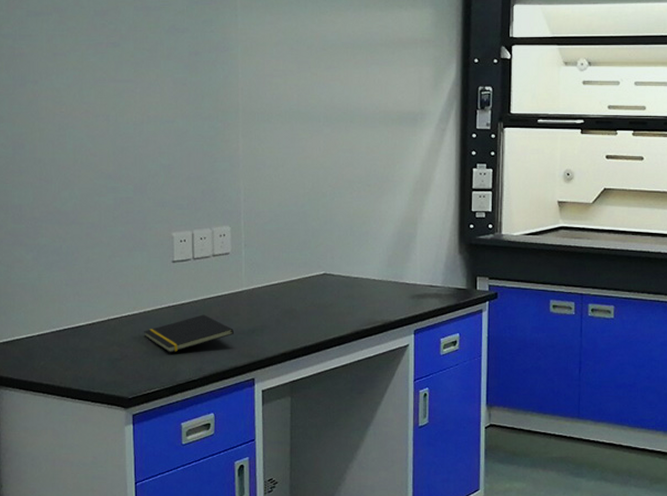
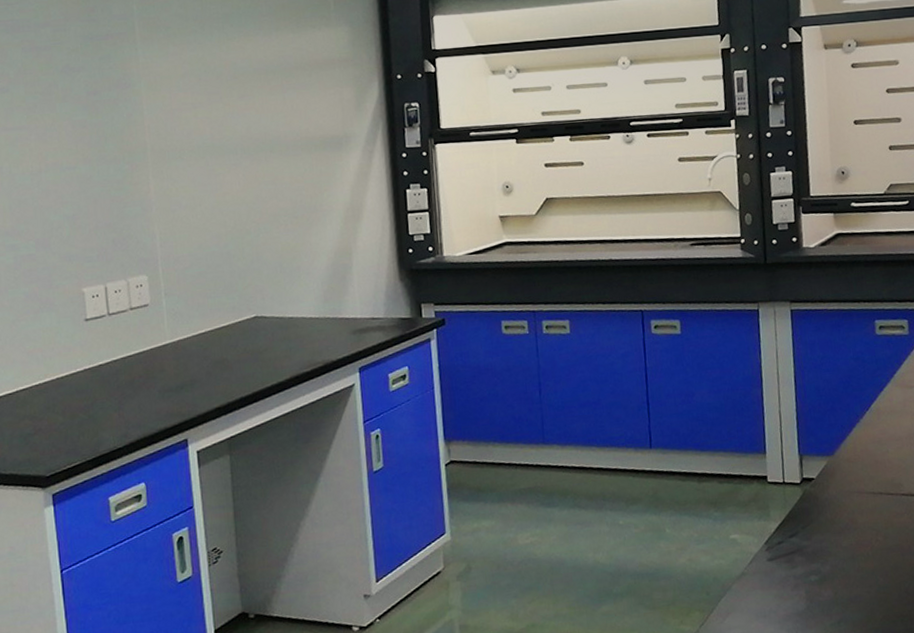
notepad: present [144,314,234,353] -> none [58,374,160,421]

